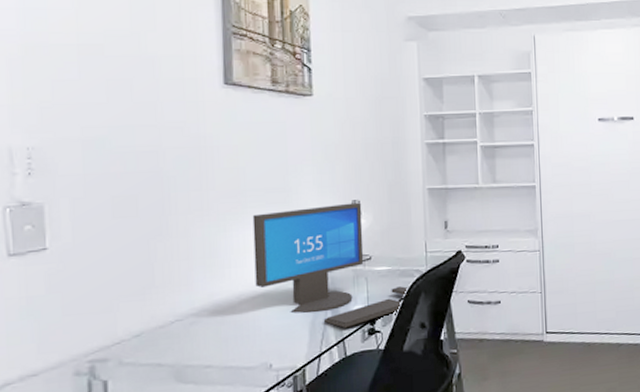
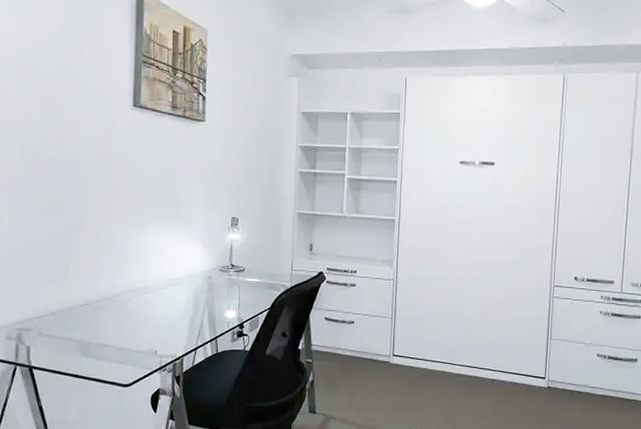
monitor: present [252,202,409,328] -> none [148,219,275,328]

